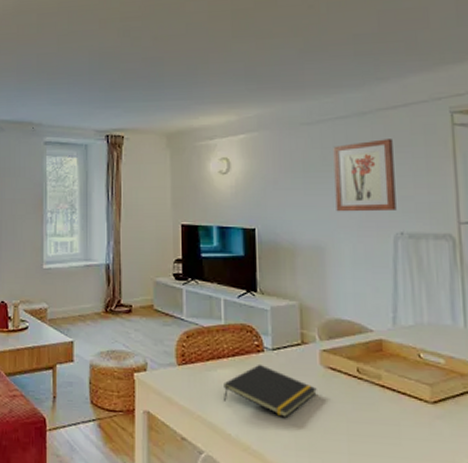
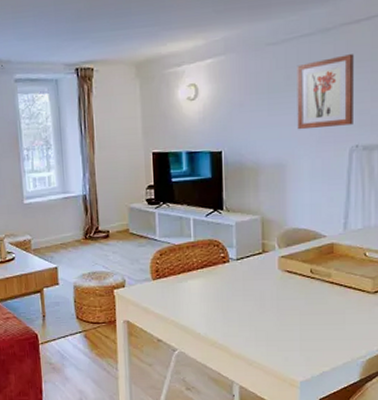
notepad: present [224,364,317,418] -> none [194,273,275,316]

